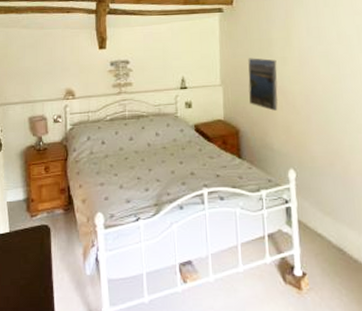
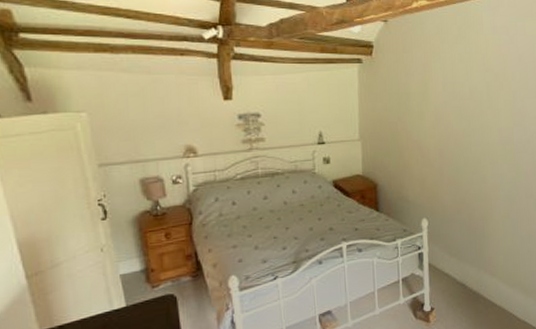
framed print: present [248,58,278,111] -> none [386,112,414,164]

